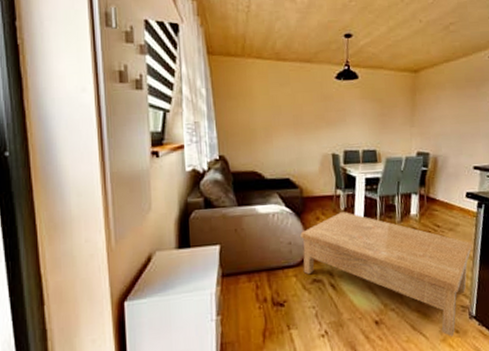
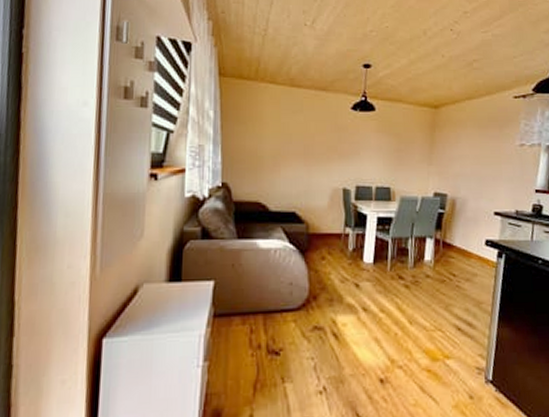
coffee table: present [300,212,472,337] -> none [303,253,491,404]

